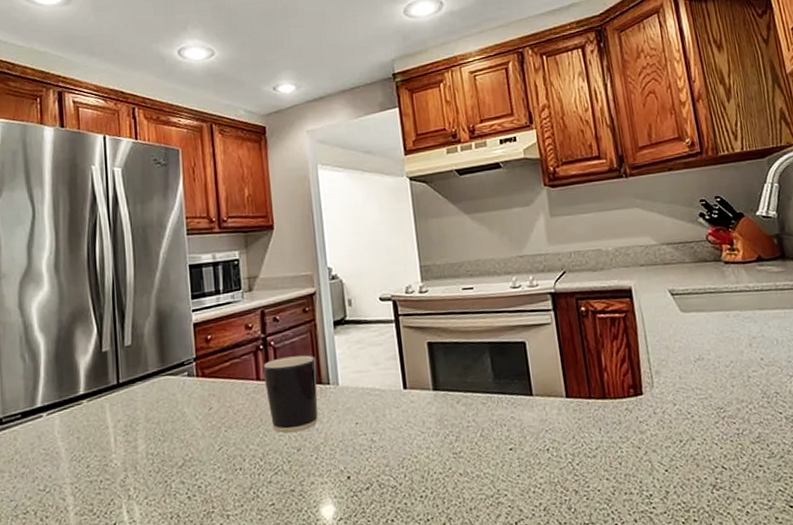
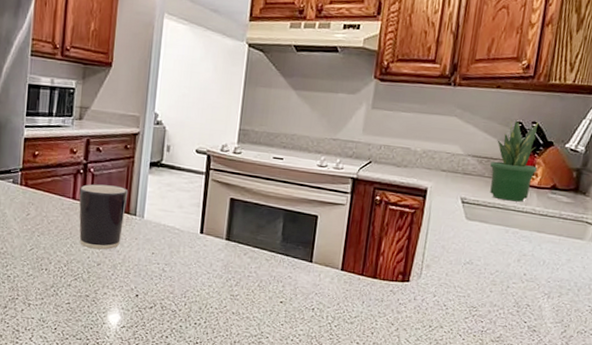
planter: none [686,196,737,284] -> present [490,120,539,202]

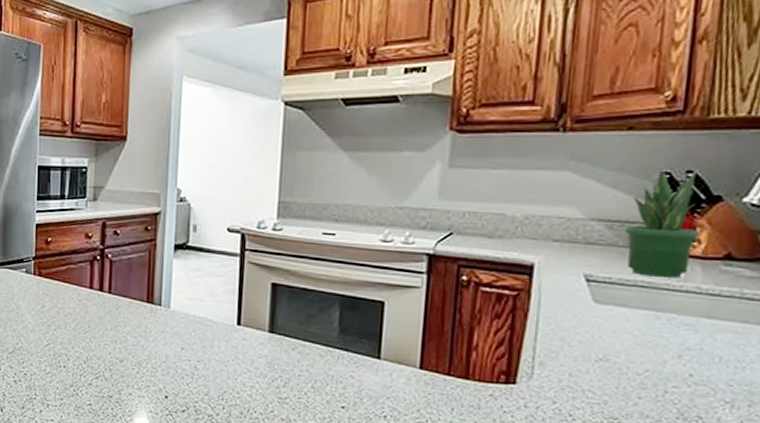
mug: present [79,184,128,250] -> none [96,271,150,345]

